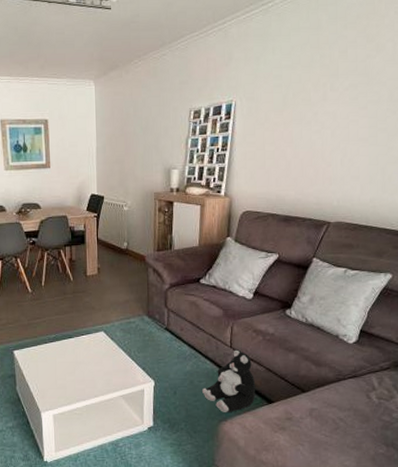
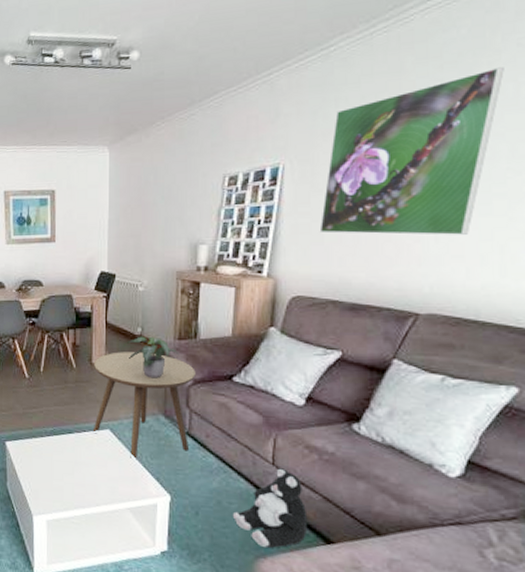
side table: none [89,263,172,355] -> present [92,352,196,460]
potted plant: none [113,249,158,285] -> present [123,336,179,379]
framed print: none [262,29,386,161] -> present [319,67,504,235]

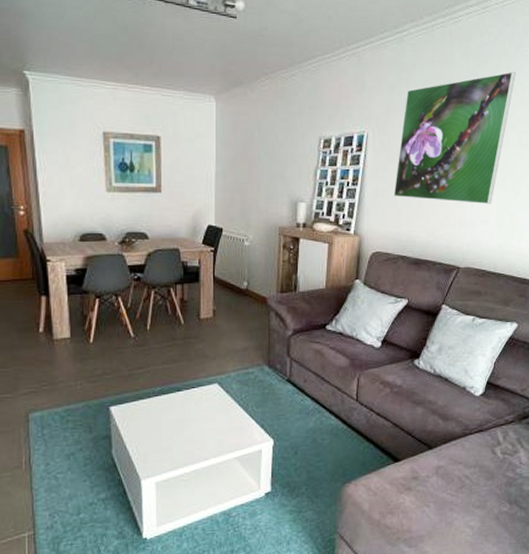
side table: present [92,352,196,460] -> none [201,306,295,411]
potted plant: present [123,336,179,379] -> none [230,290,281,331]
plush toy: present [233,468,308,548] -> none [326,403,382,473]

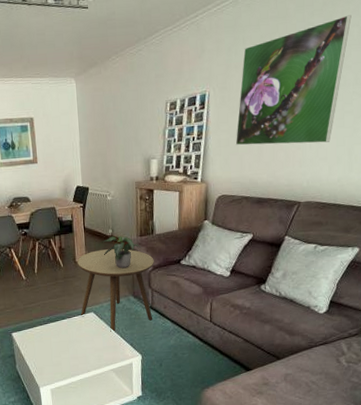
side table: none [201,306,295,411] -> present [77,249,154,333]
potted plant: none [230,290,281,331] -> present [99,235,141,269]

